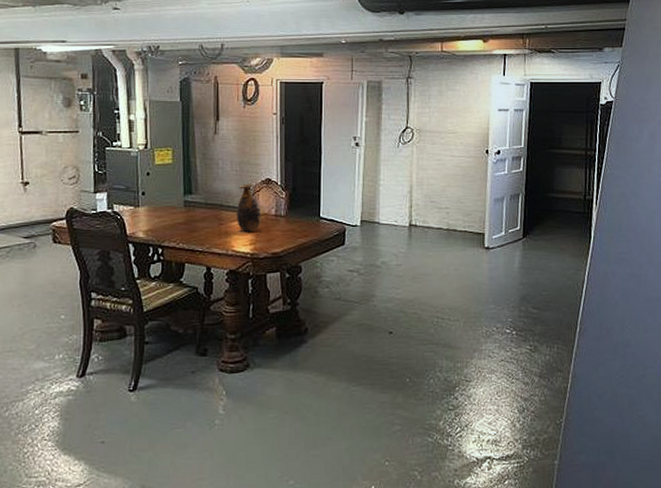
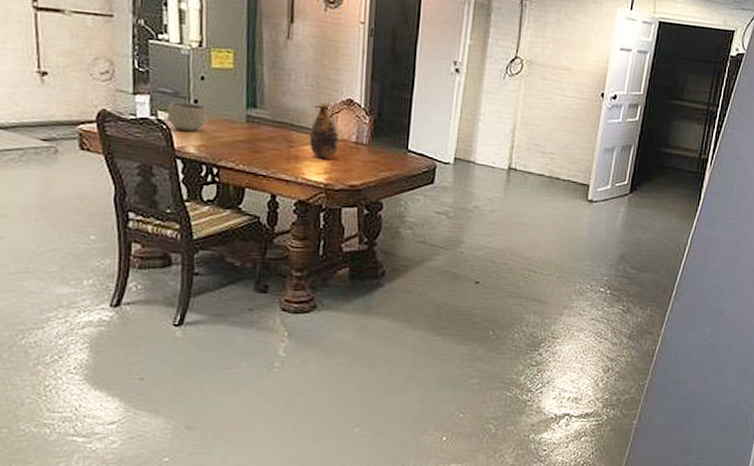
bowl: none [120,195,153,219] -> present [165,101,208,131]

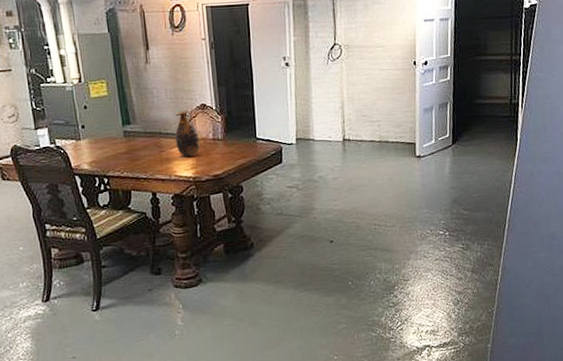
bowl: present [165,101,208,131] -> none [62,129,94,152]

